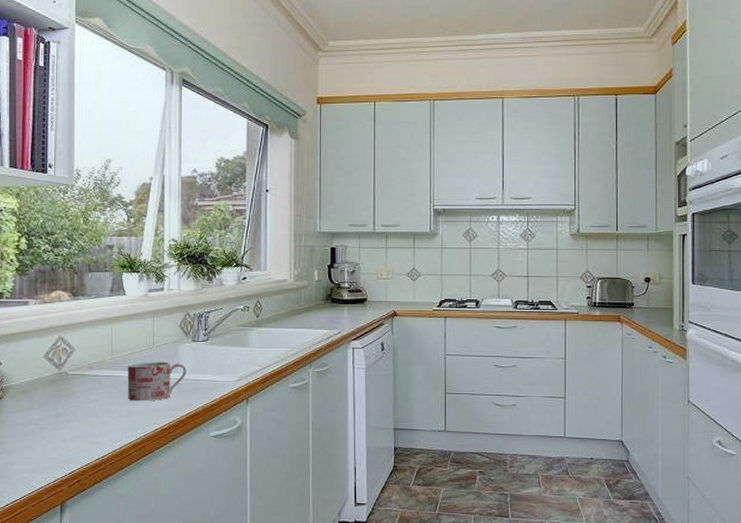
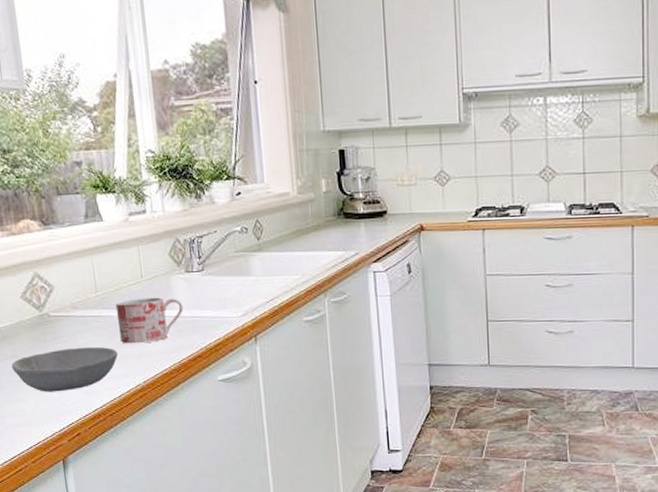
bowl: none [26,402,124,442] -> present [11,346,118,392]

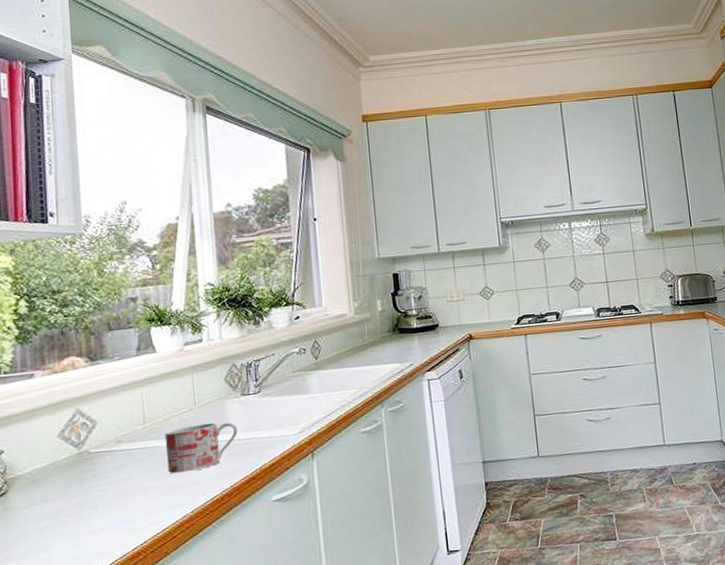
bowl: present [11,346,118,392] -> none [39,479,165,536]

